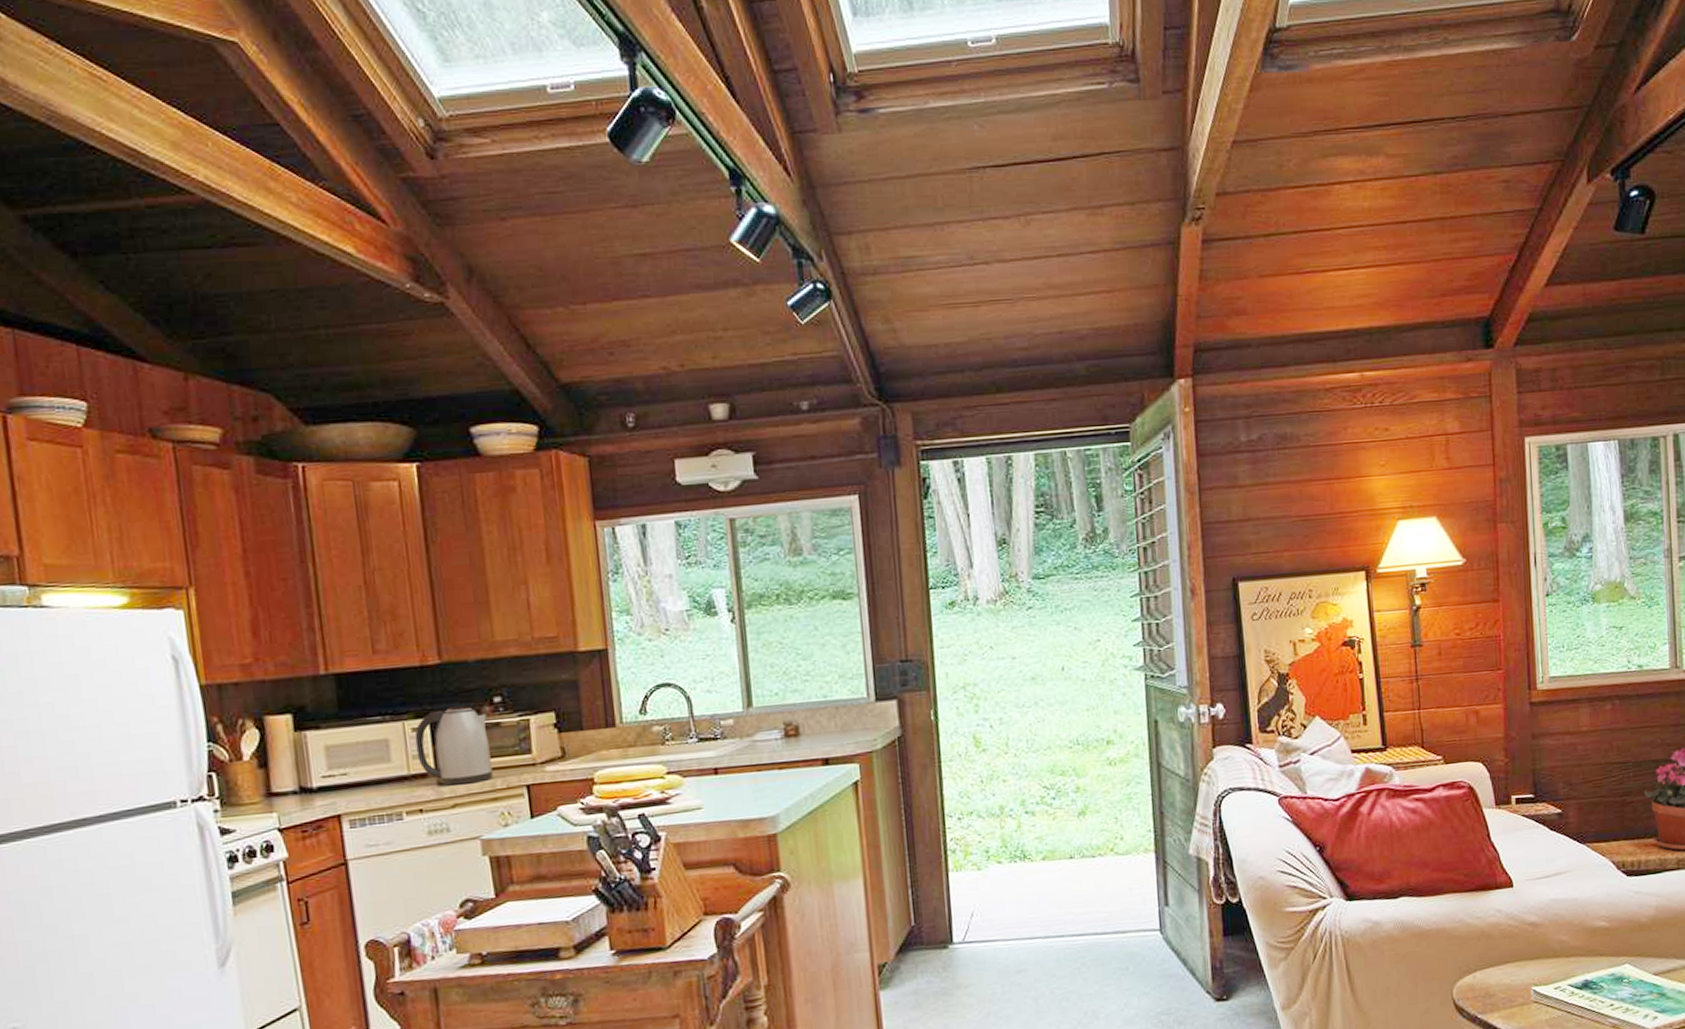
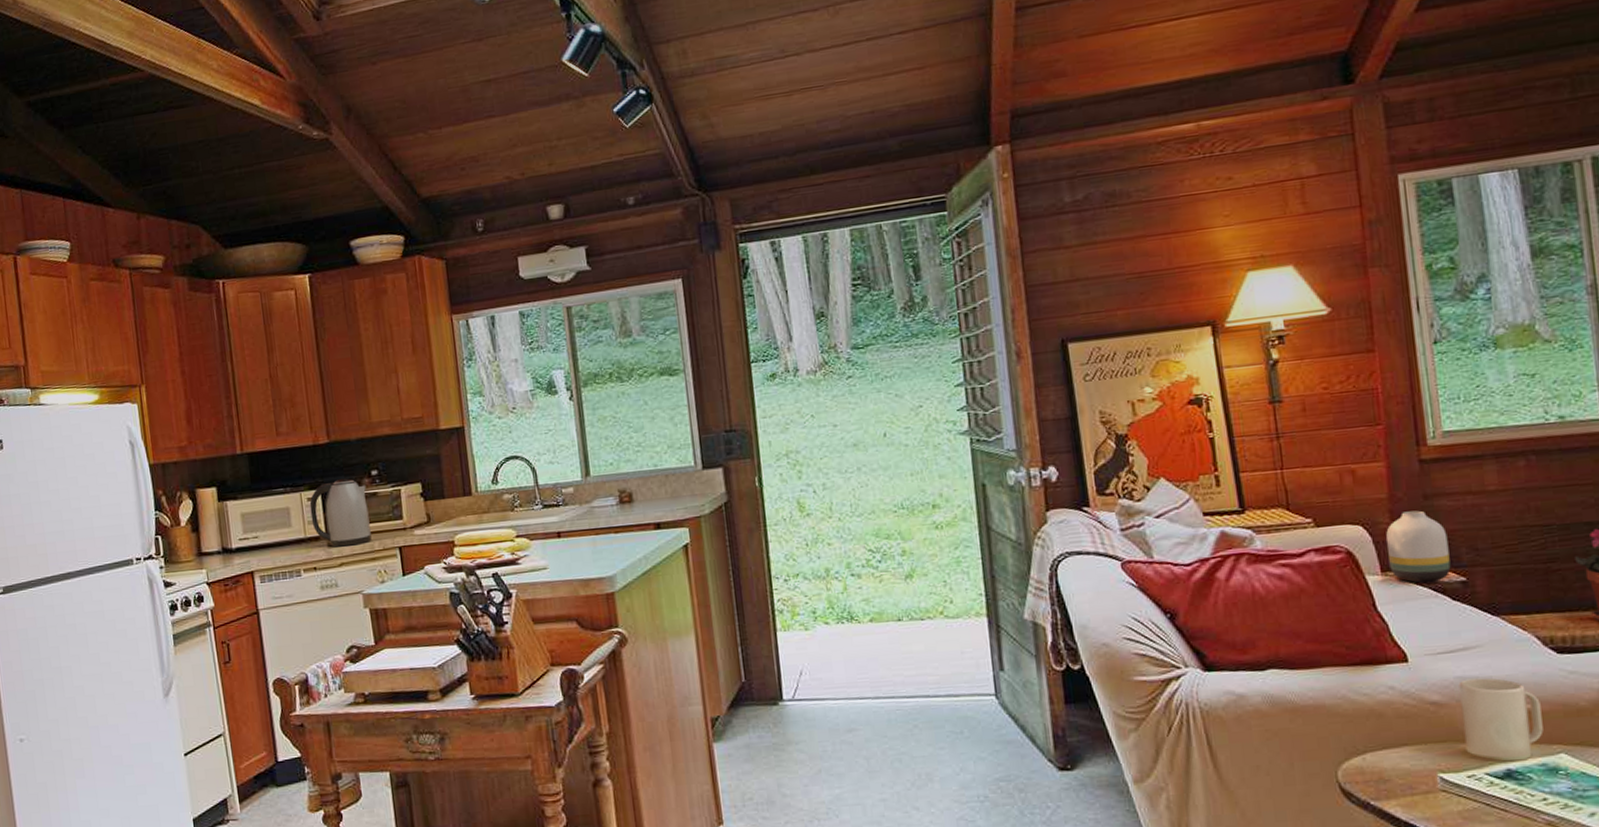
vase: none [1501,749,1550,815] -> present [1386,510,1451,583]
mug: none [1551,899,1614,974] -> present [1458,678,1544,762]

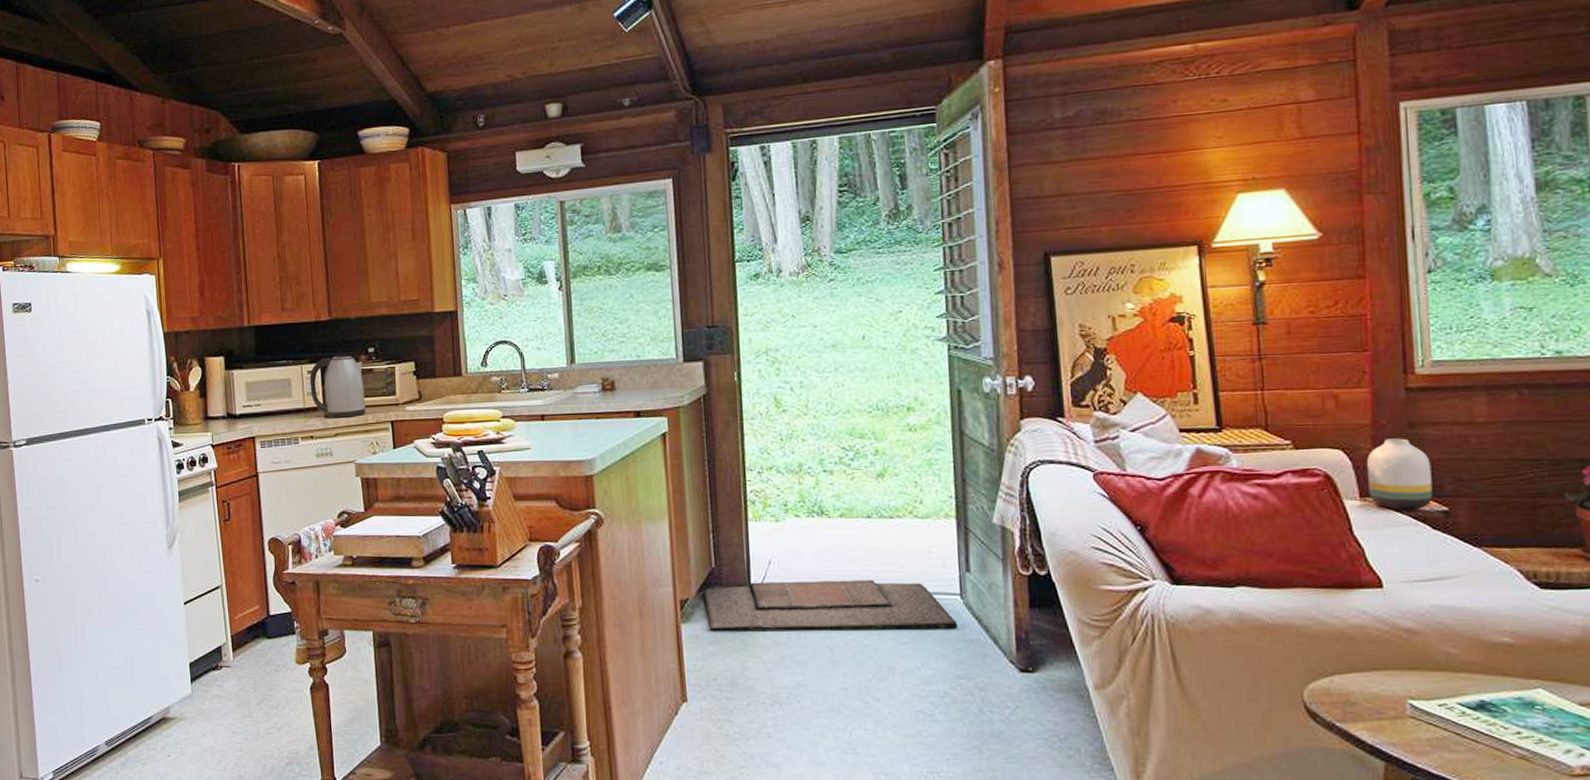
doormat: none [734,684,995,748] -> present [703,579,958,632]
mug: present [1458,678,1544,762] -> none [1434,608,1521,693]

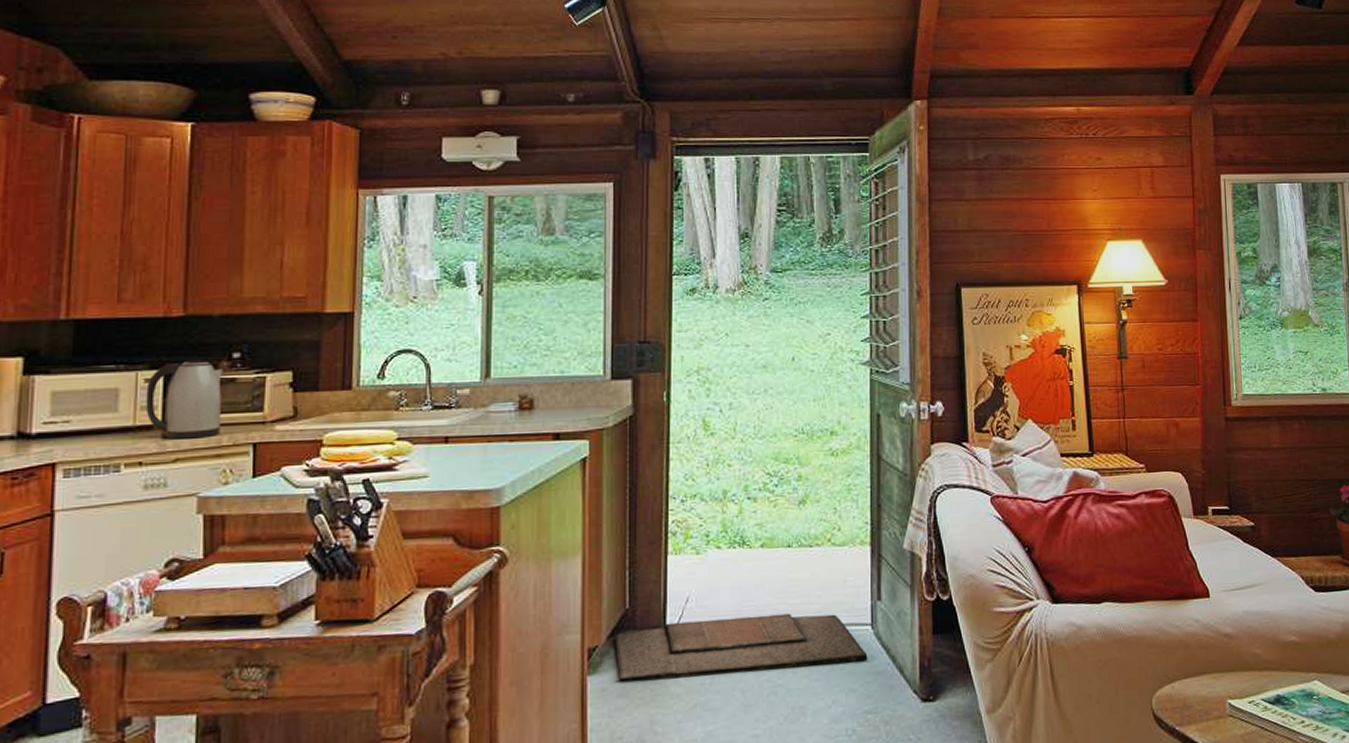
vase: present [1367,438,1433,510] -> none [1199,462,1244,526]

